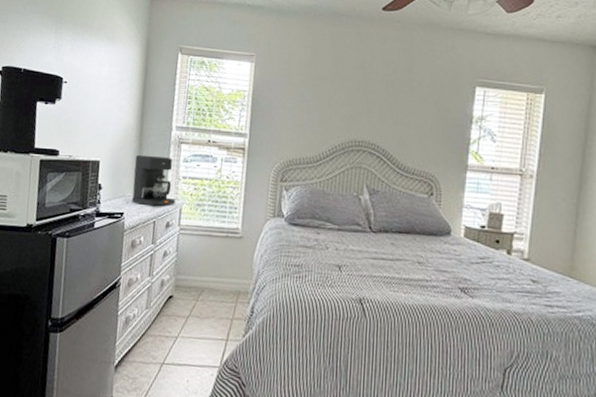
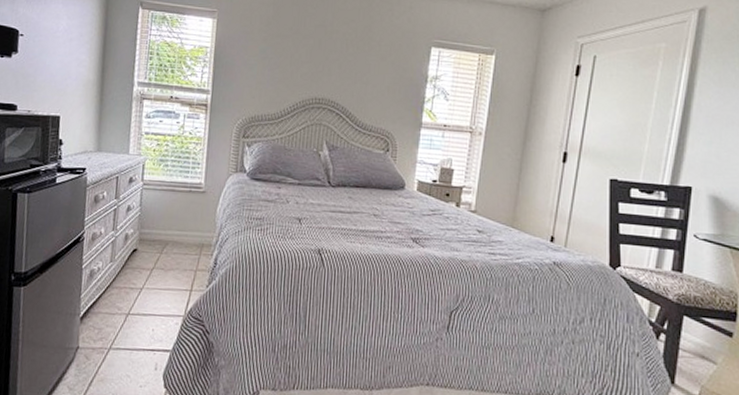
coffee maker: present [132,154,176,207] -> none [94,110,138,162]

